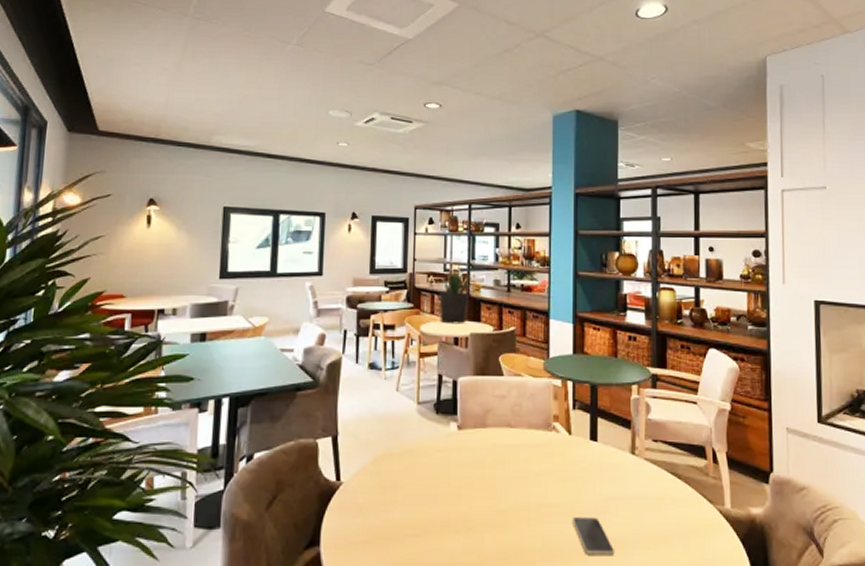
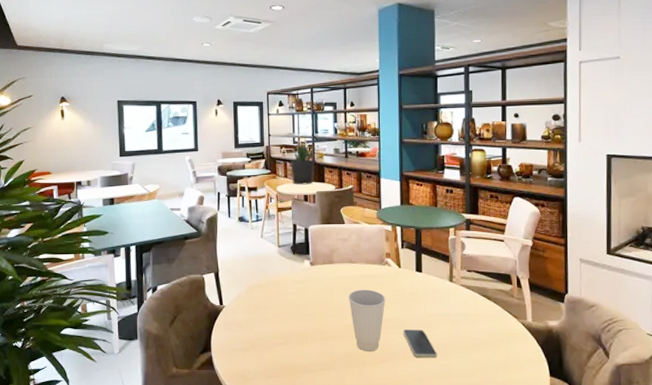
cup: none [505,462,552,547] -> present [349,289,386,351]

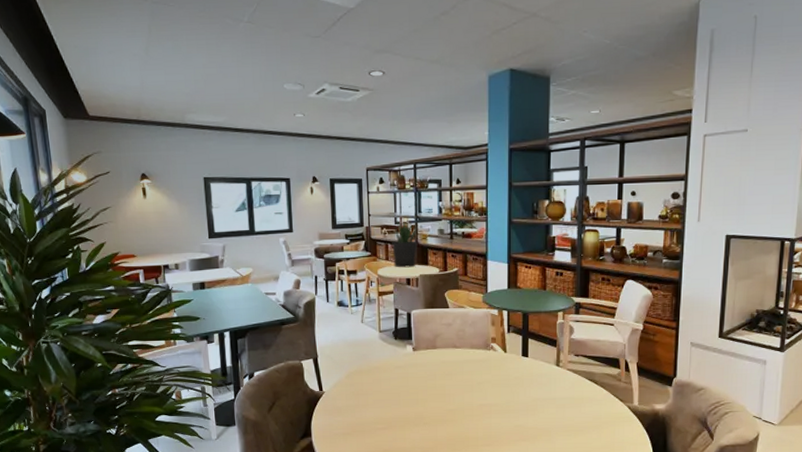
cup: present [349,289,386,351] -> none [452,374,490,435]
mobile phone: present [402,329,437,358] -> none [507,413,541,441]

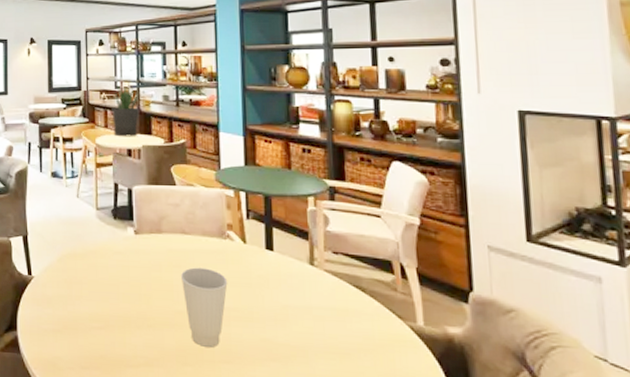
cup: none [452,374,490,435] -> present [181,267,228,347]

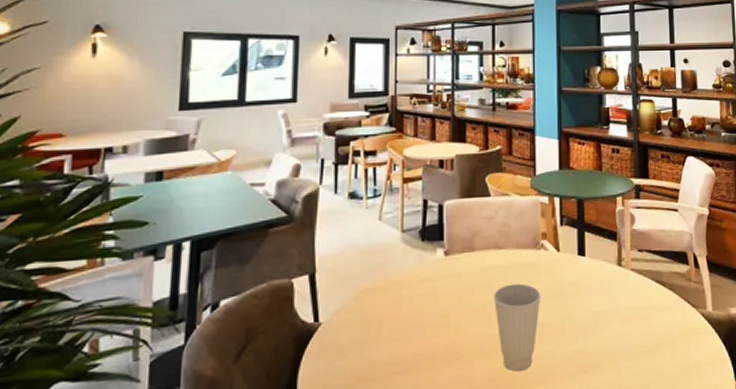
planter: present [111,85,140,137] -> none [422,89,454,147]

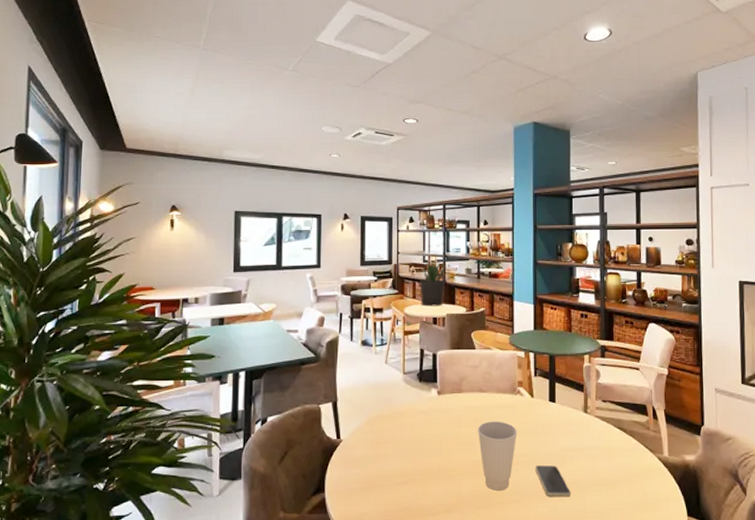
planter: none [422,89,454,147] -> present [419,259,445,307]
mobile phone: none [562,333,604,373] -> present [534,465,571,497]

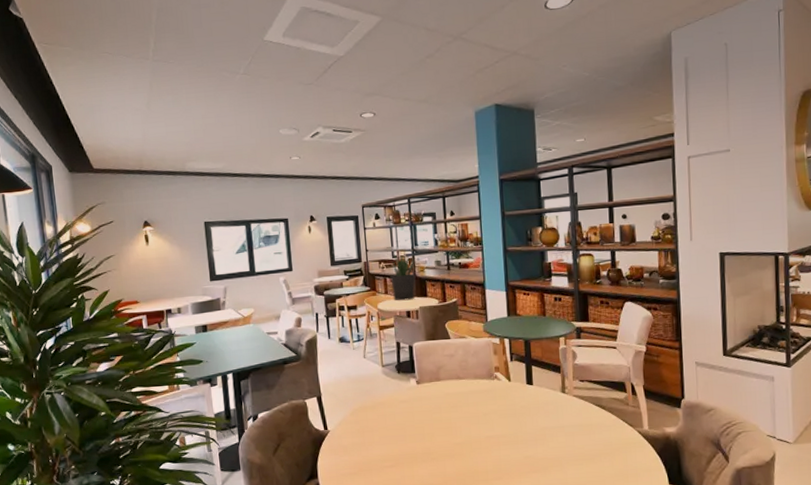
cup: present [478,421,517,490] -> none [458,405,497,469]
mobile phone: present [534,465,571,497] -> none [515,443,552,472]

